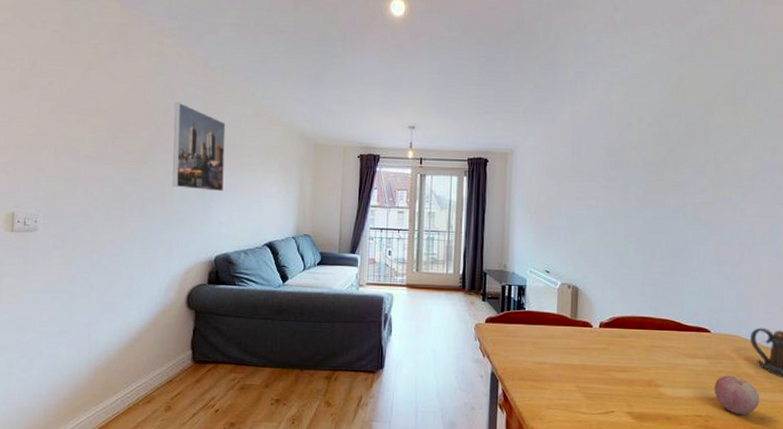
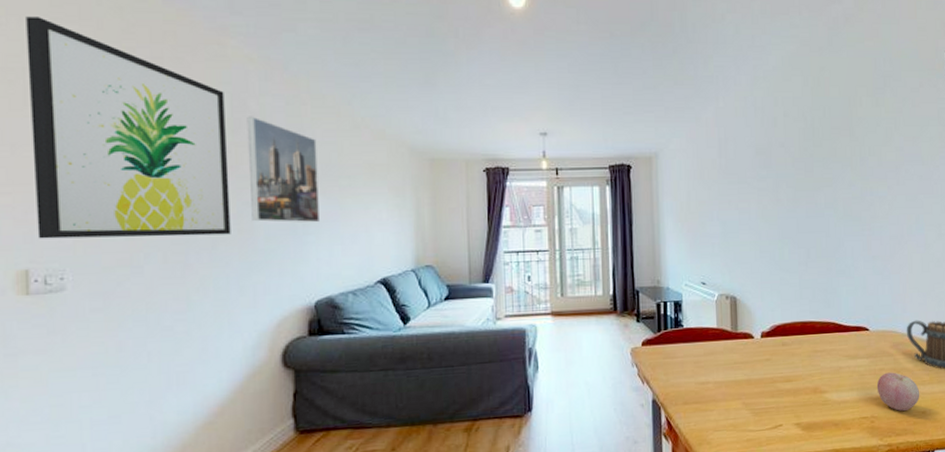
wall art: none [22,19,159,197] -> present [26,16,231,239]

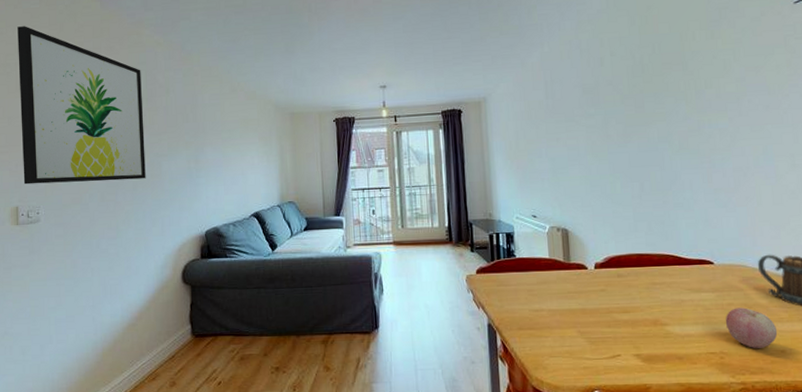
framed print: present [246,116,319,223] -> none [156,87,208,169]

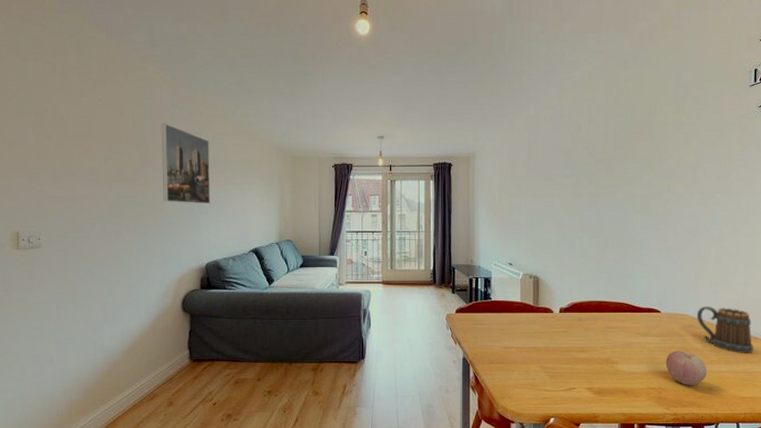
wall art: present [17,26,146,185] -> none [19,52,149,211]
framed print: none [156,87,208,169] -> present [161,123,210,204]

